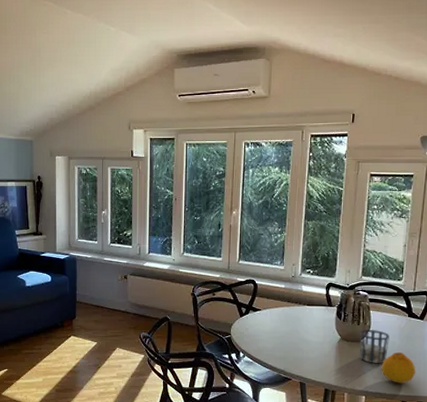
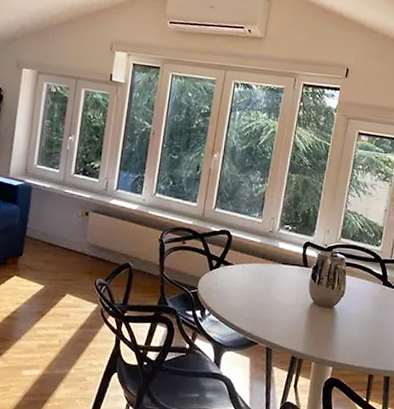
cup: present [360,330,390,364] -> none [331,295,363,333]
fruit: present [381,352,416,383] -> none [351,322,386,356]

